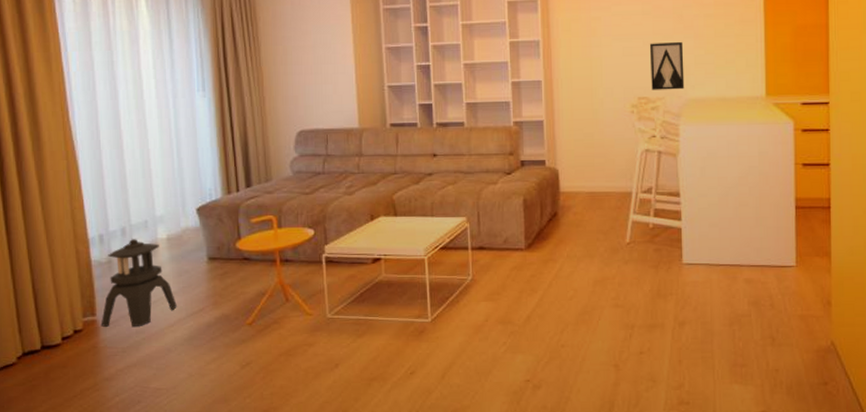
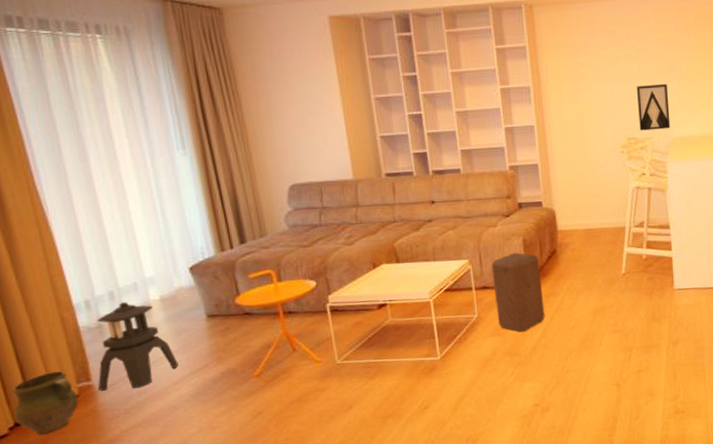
ceramic jug: none [24,304,82,367] -> present [12,371,79,435]
stool: none [489,212,542,299] -> present [491,252,545,332]

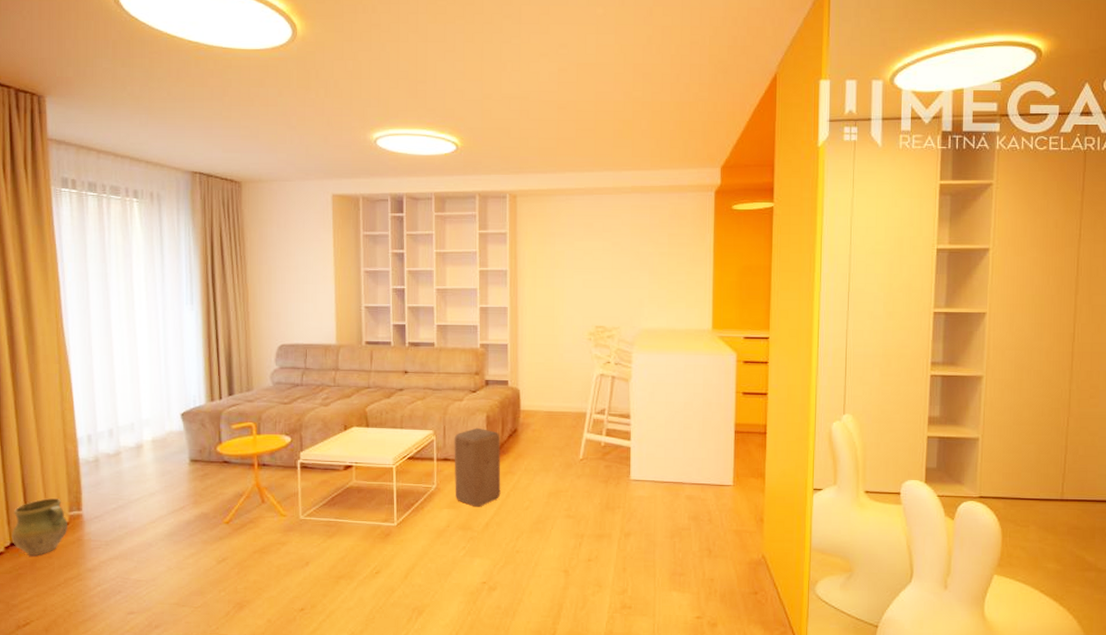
lantern: present [97,302,179,391] -> none [86,440,159,522]
wall art: present [636,84,671,131] -> none [607,277,639,320]

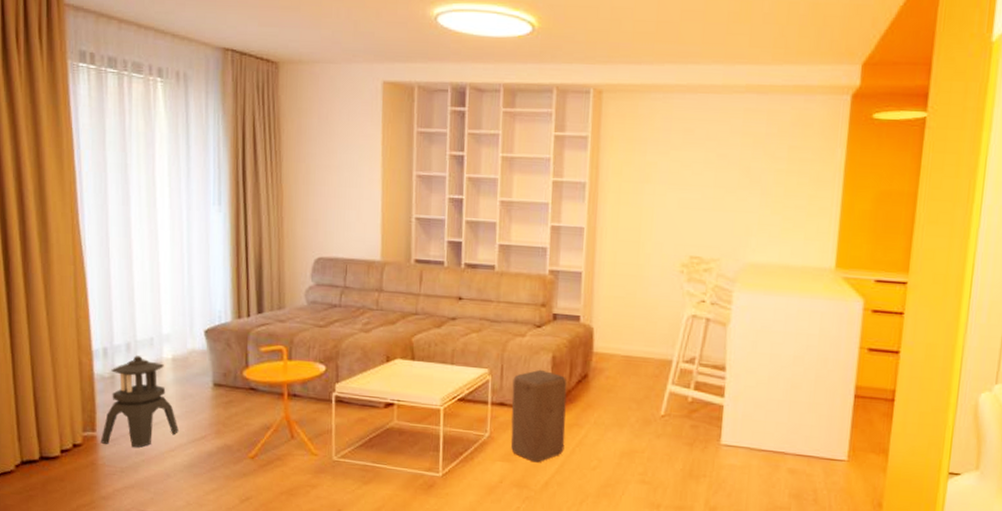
ceramic jug: present [12,498,67,556] -> none [22,415,81,478]
lantern: none [86,440,159,522] -> present [100,356,179,448]

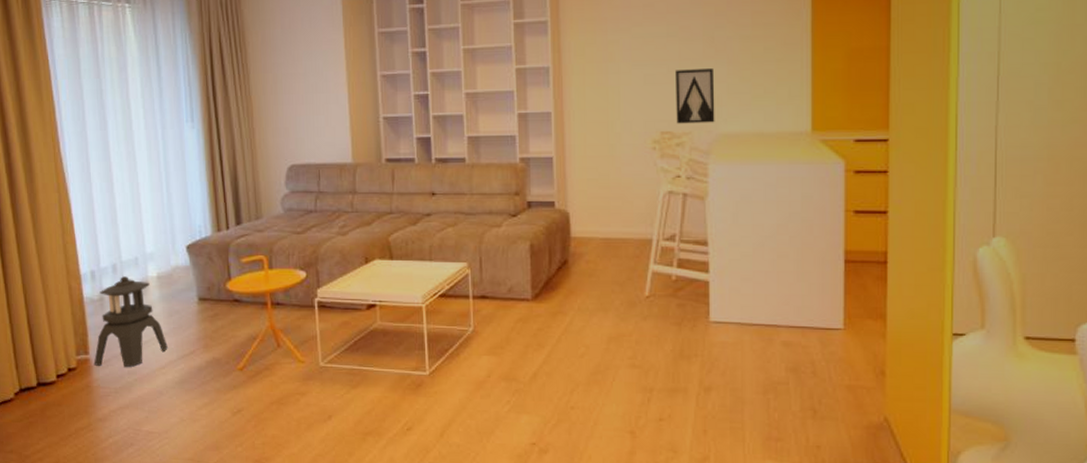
stool: present [510,369,567,463] -> none [492,259,550,354]
wall art: none [706,196,747,252] -> present [674,69,715,124]

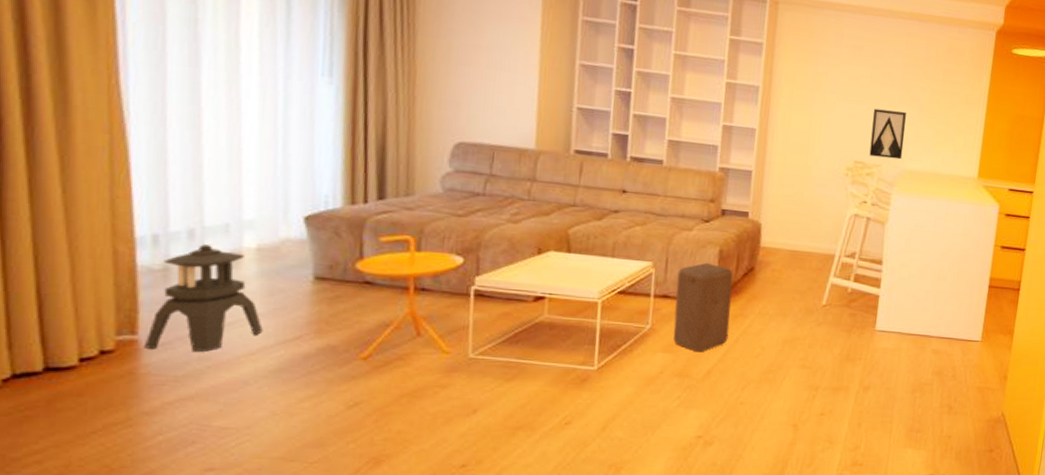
stool: none [492,259,550,354] -> present [672,262,734,353]

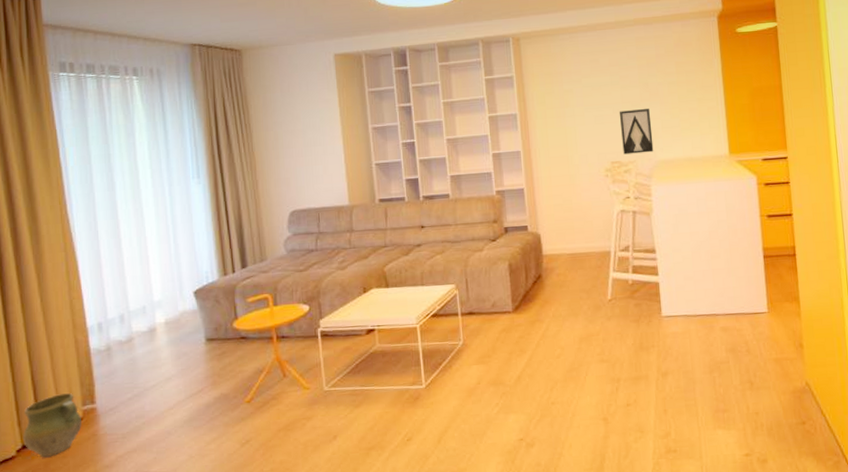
ceramic jug: none [14,316,113,394] -> present [23,393,82,458]
lantern: present [143,244,263,352] -> none [100,325,176,414]
stool: present [672,262,734,353] -> none [477,277,530,360]

